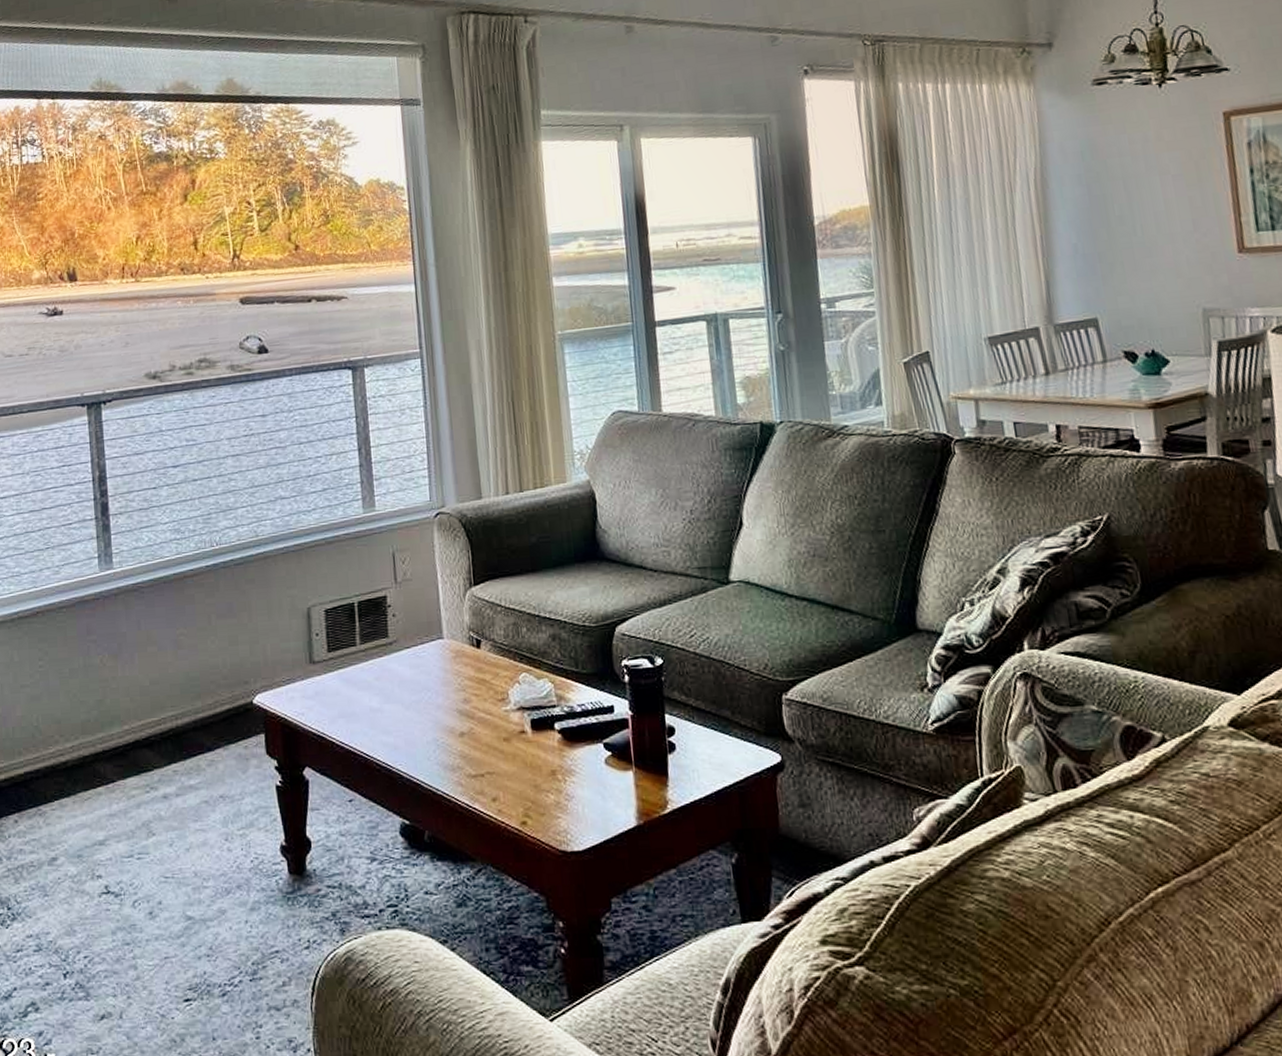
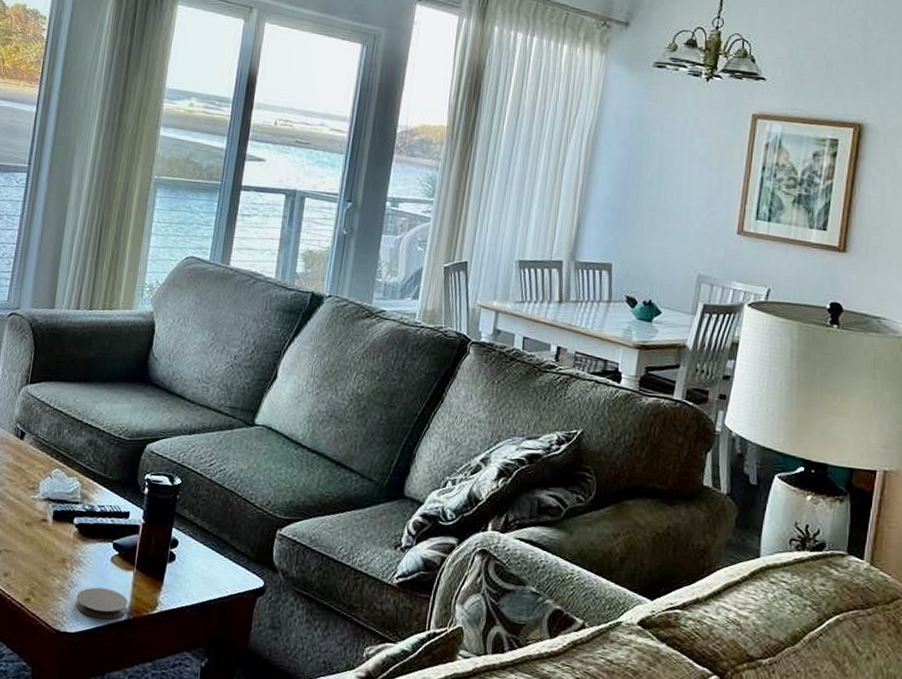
coaster: none [576,795,635,830] -> present [75,587,128,619]

